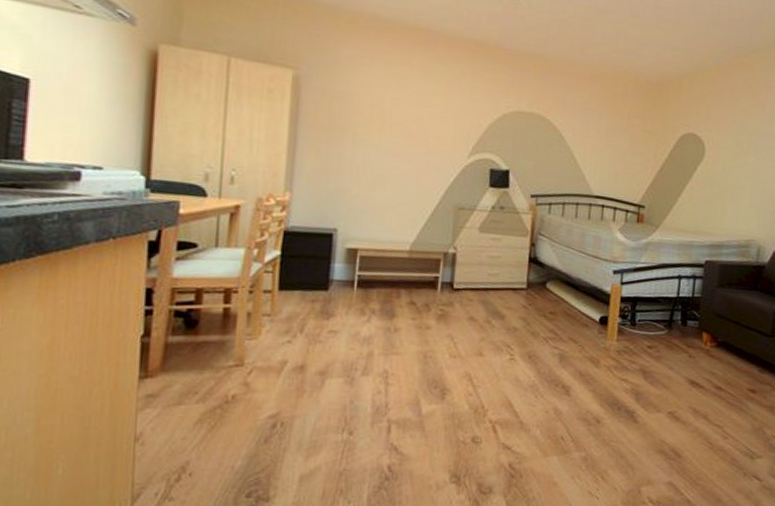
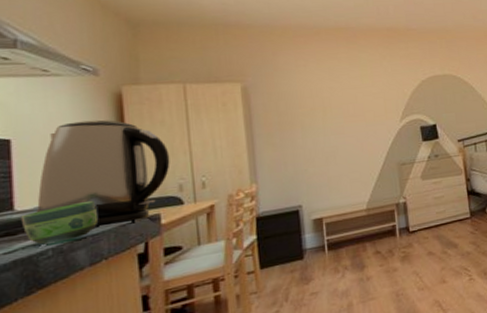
cup: none [29,167,113,208] -> present [20,200,99,245]
kettle: none [46,73,200,204] -> present [36,119,170,228]

